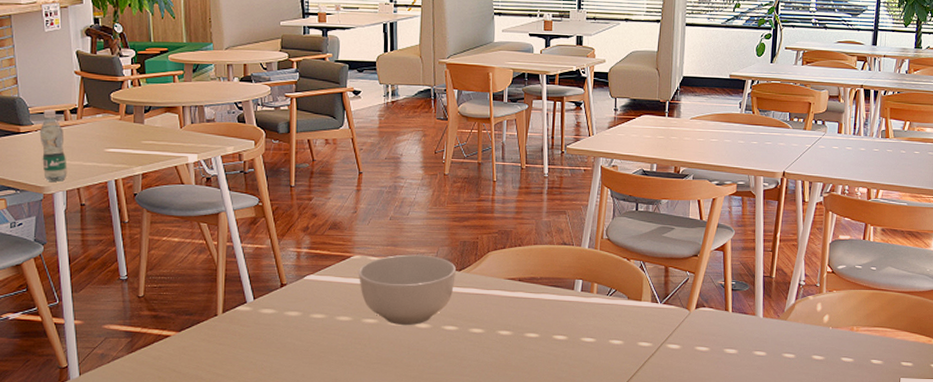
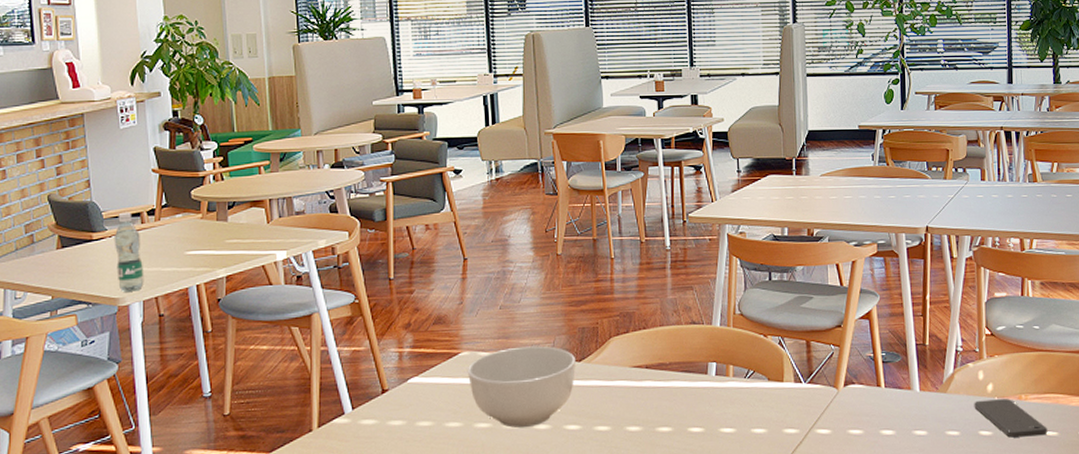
smartphone: none [810,329,874,363] -> present [974,399,1048,438]

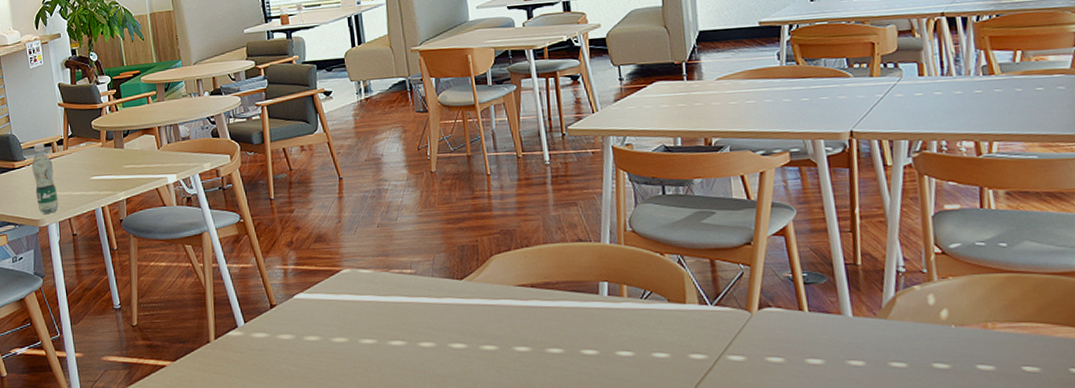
bowl: present [467,346,576,428] -> none [349,263,458,344]
smartphone: present [974,399,1048,438] -> none [924,327,1026,372]

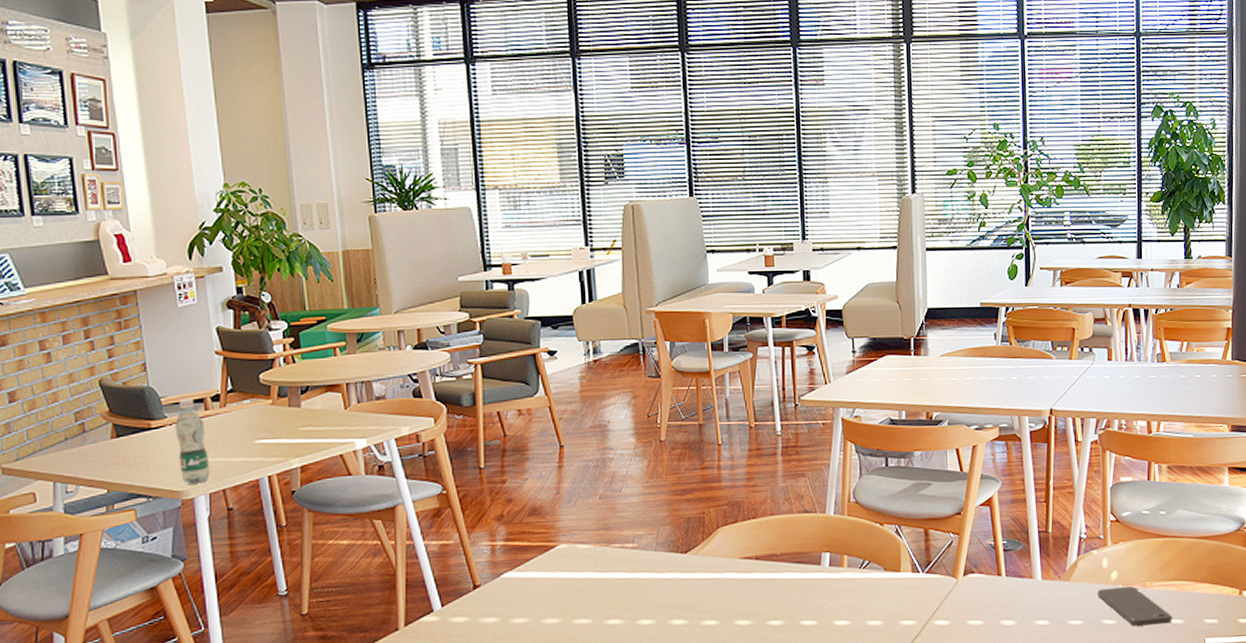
smartphone: none [924,327,1026,372] -> present [1097,586,1173,626]

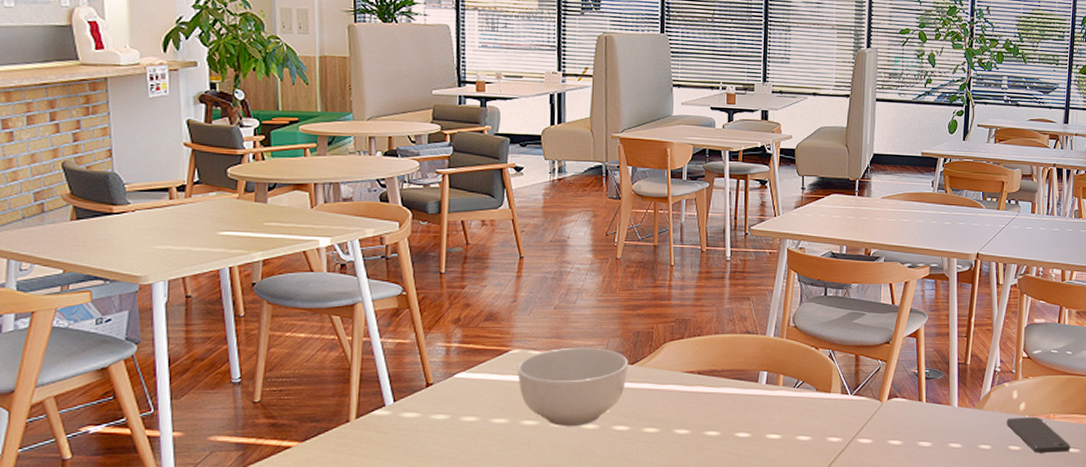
bottle: present [174,397,210,484] -> none [137,186,171,270]
bowl: none [564,537,682,623] -> present [516,347,629,426]

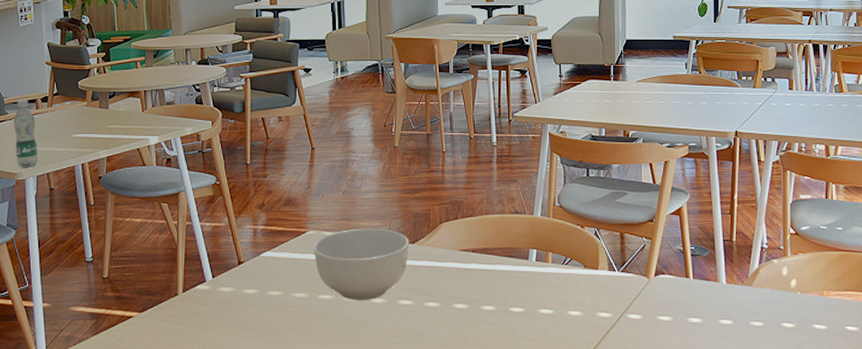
bottle: none [137,186,171,270] -> present [13,98,38,167]
smartphone: present [1006,417,1071,453] -> none [778,294,848,331]

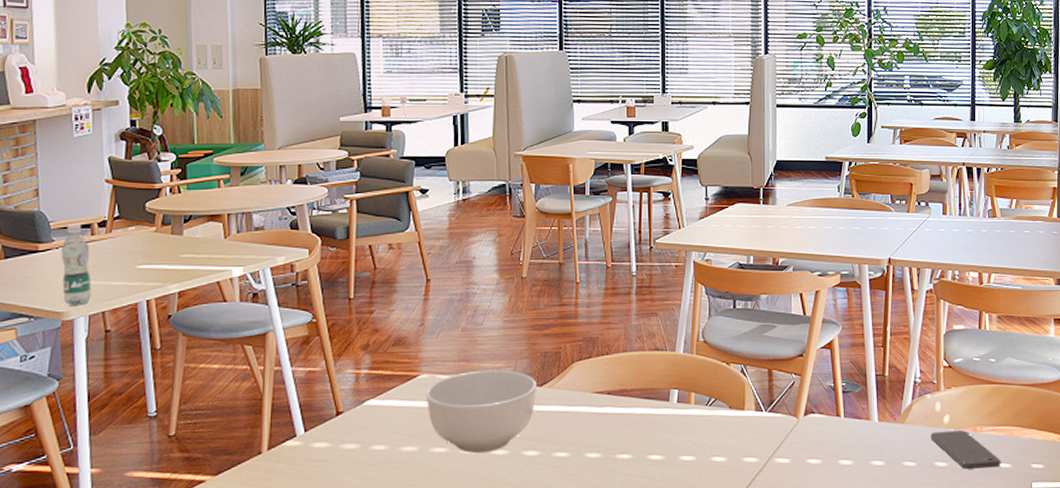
smartphone: none [778,294,848,331] -> present [930,430,1001,469]

